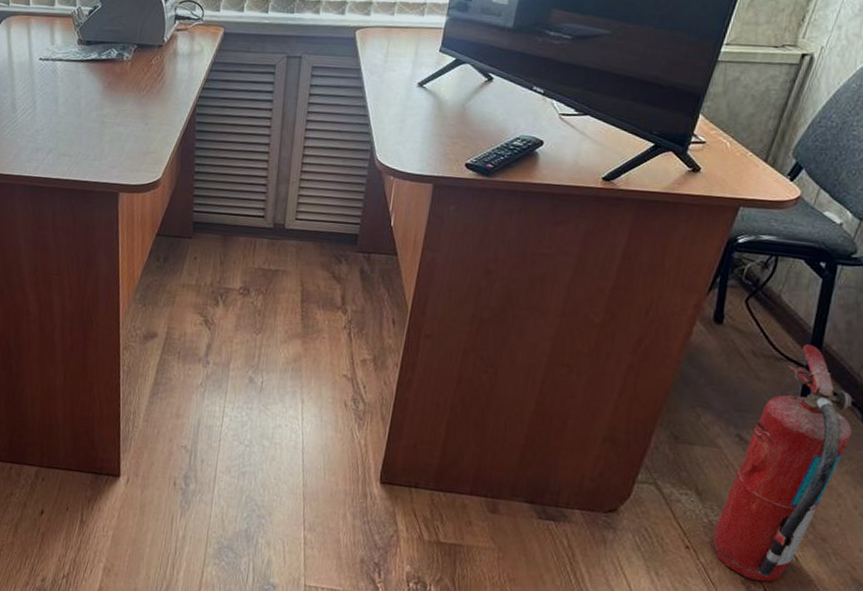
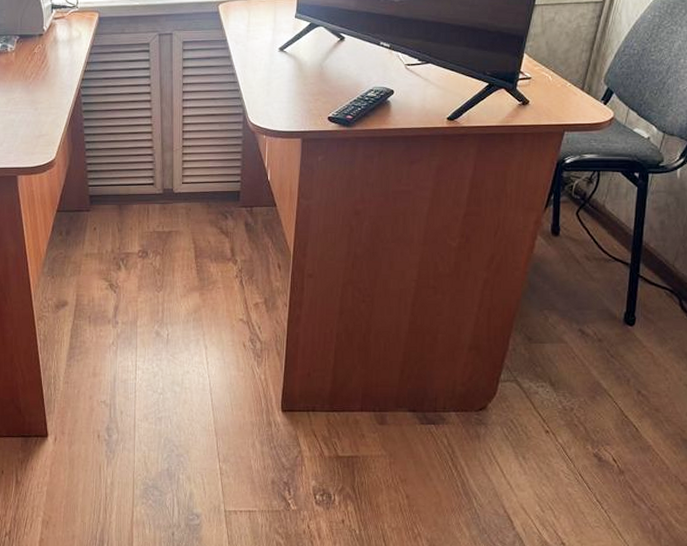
fire extinguisher: present [711,344,853,582] -> none [566,245,672,453]

